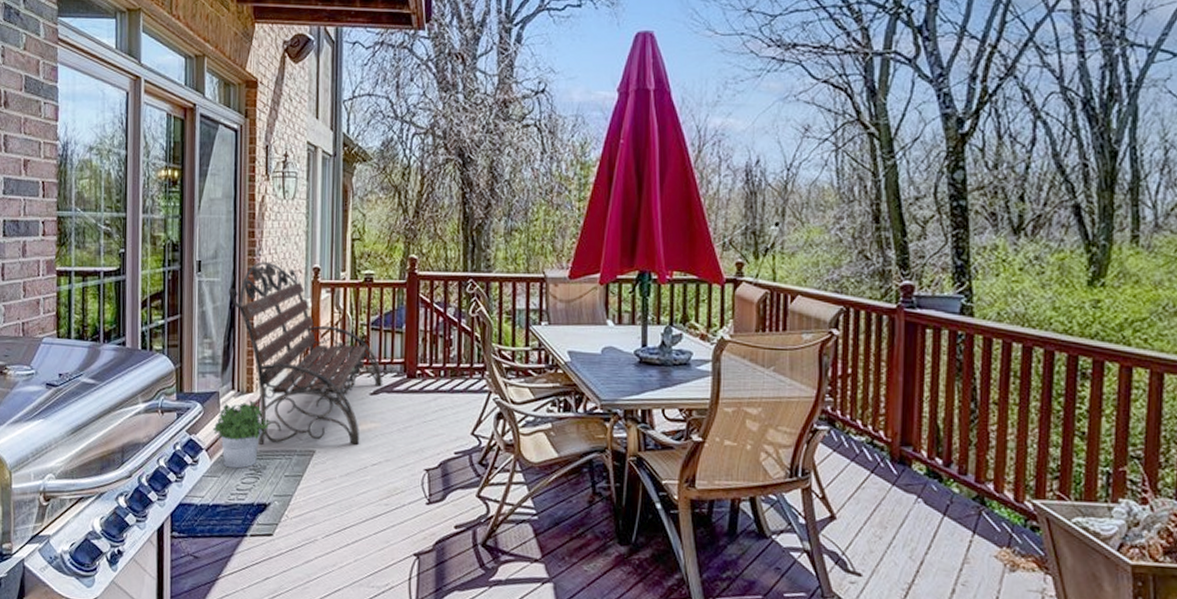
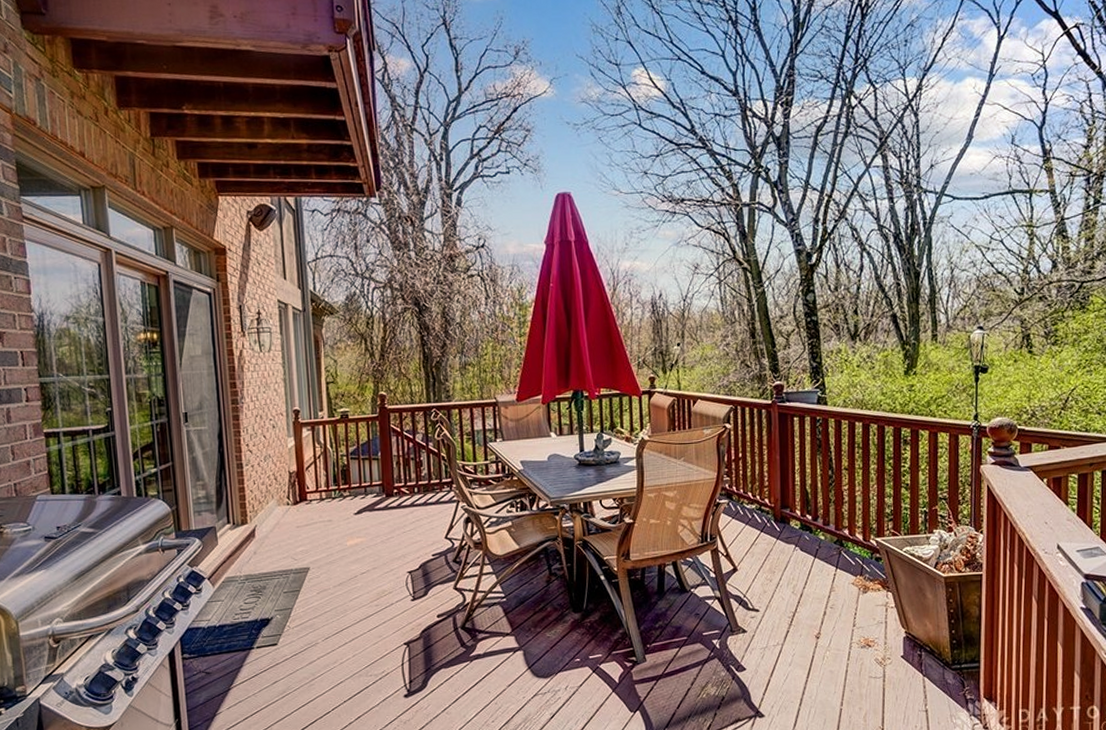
potted plant: present [213,400,272,469] -> none [213,531,267,592]
garden bench: present [229,261,382,445] -> none [216,408,364,568]

